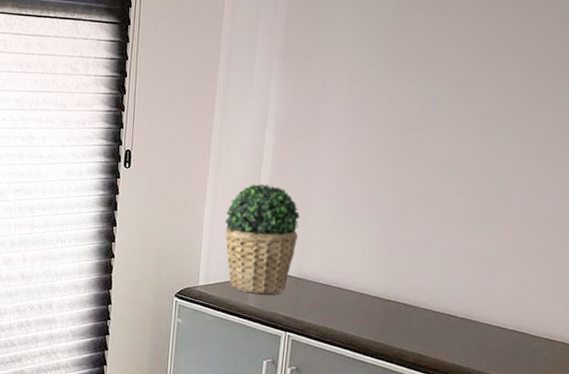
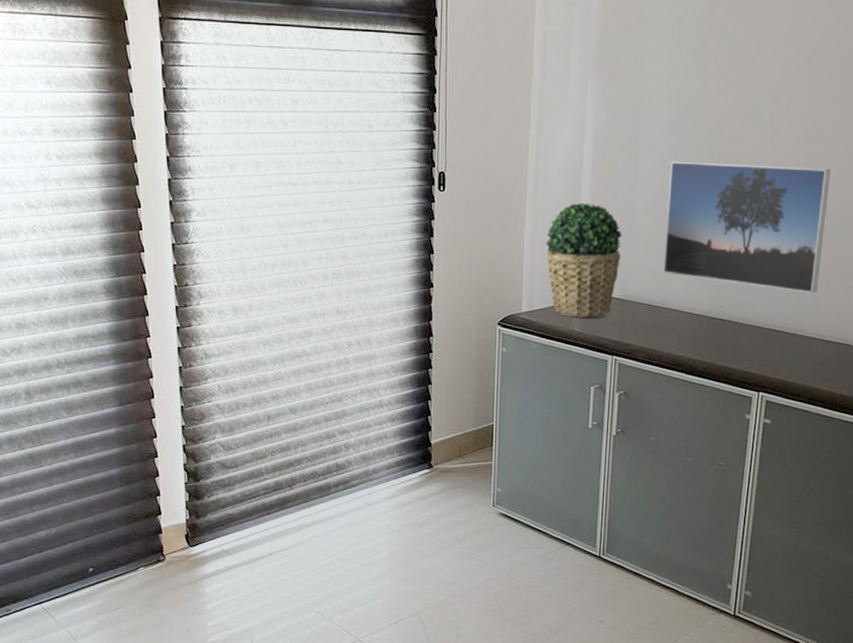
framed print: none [339,148,511,281] -> present [663,161,831,293]

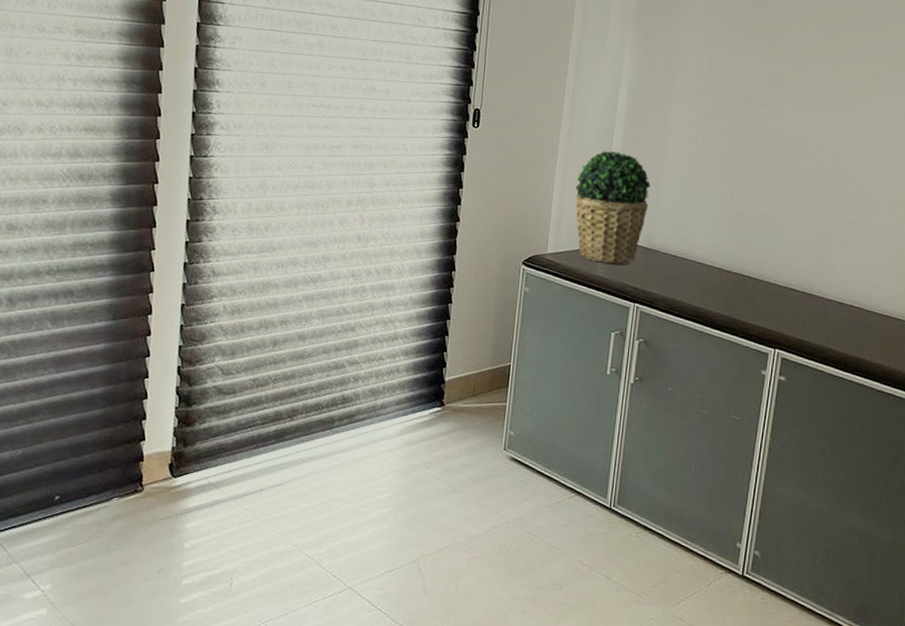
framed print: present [663,161,831,293] -> none [688,119,850,256]

